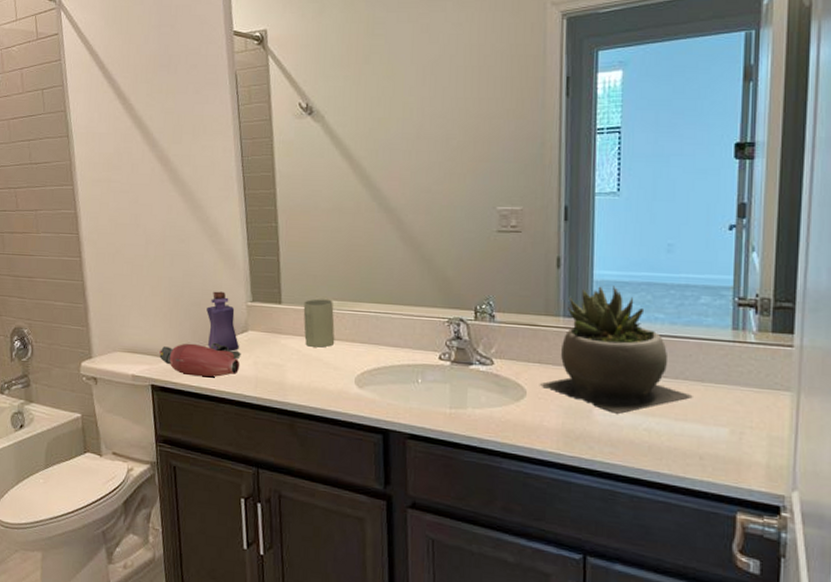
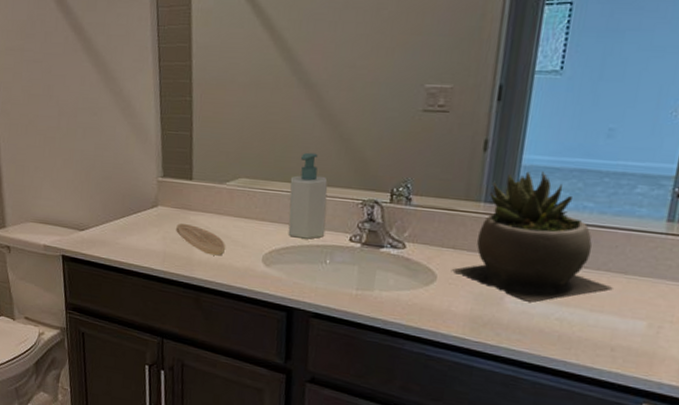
hair dryer: present [159,342,241,378] -> none [70,216,150,251]
perfume bottle: present [206,291,239,351] -> none [117,165,149,226]
soap dish: none [267,348,317,379] -> present [176,223,225,256]
cup: present [303,299,335,348] -> none [214,176,245,225]
soap bottle: none [377,273,415,359] -> present [288,152,328,239]

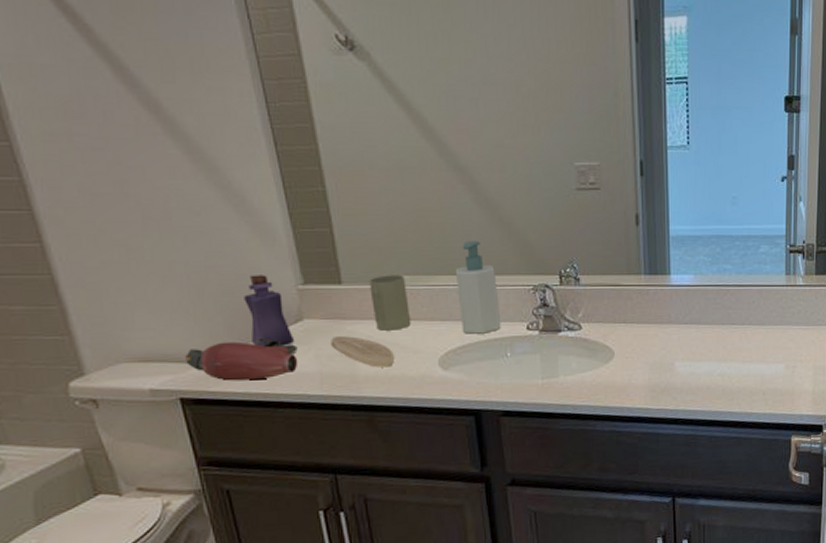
hair dryer: none [70,216,150,251] -> present [185,337,298,382]
perfume bottle: none [117,165,149,226] -> present [244,275,294,347]
cup: none [214,176,245,225] -> present [369,275,411,331]
succulent plant: present [451,171,613,302] -> none [626,240,756,363]

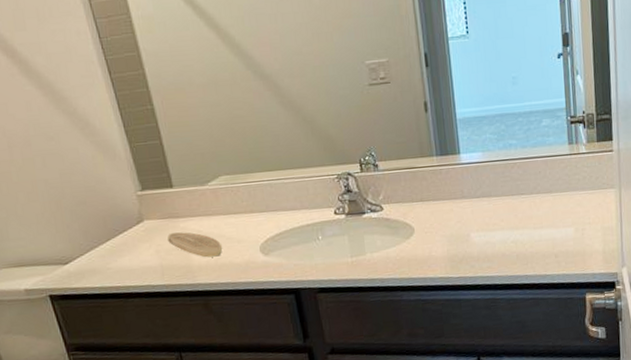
hair dryer: present [185,337,298,382] -> none [51,238,143,279]
perfume bottle: present [244,275,294,347] -> none [94,185,137,247]
cup: present [369,275,411,331] -> none [196,175,234,225]
soap bottle: present [455,240,501,334] -> none [268,139,312,222]

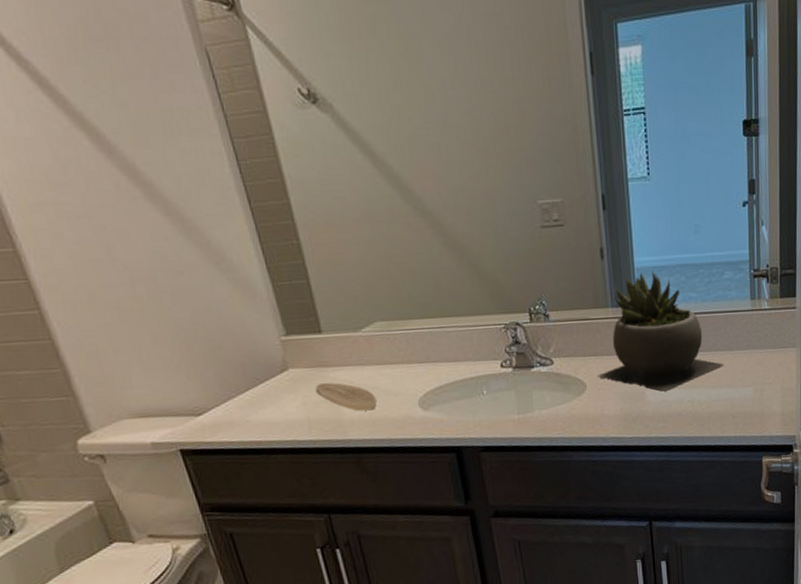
succulent plant: none [424,121,545,233] -> present [597,271,724,391]

